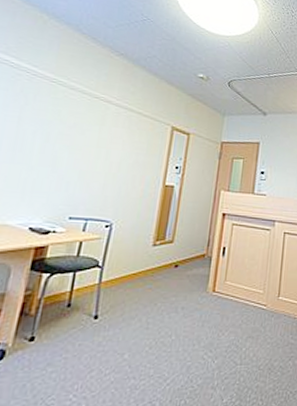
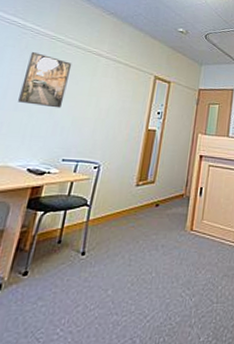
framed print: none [15,97,77,161] -> present [18,52,72,108]

